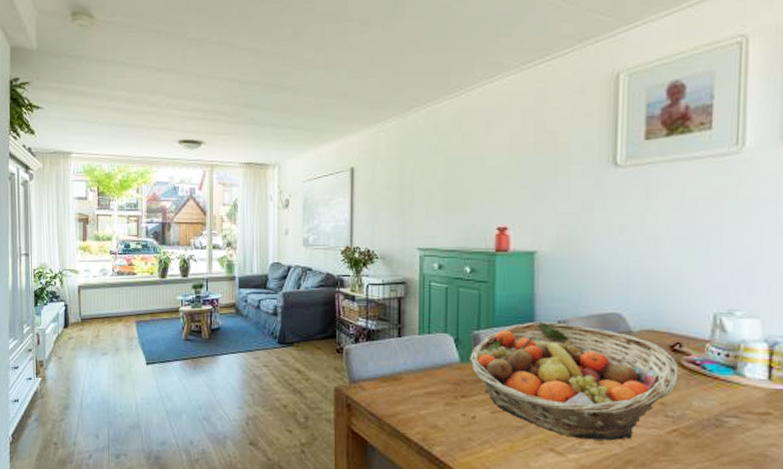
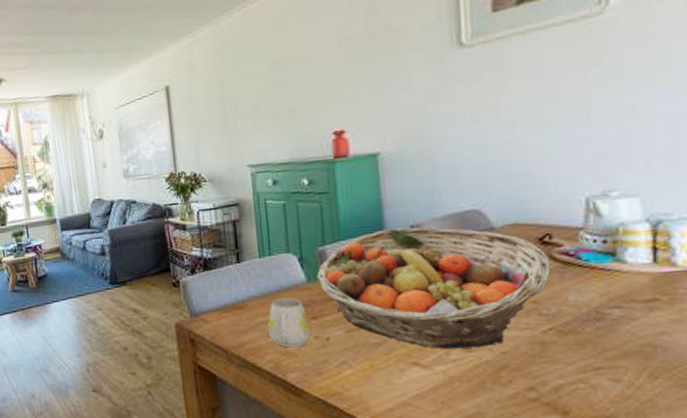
mug: none [420,374,459,423] -> present [268,297,311,348]

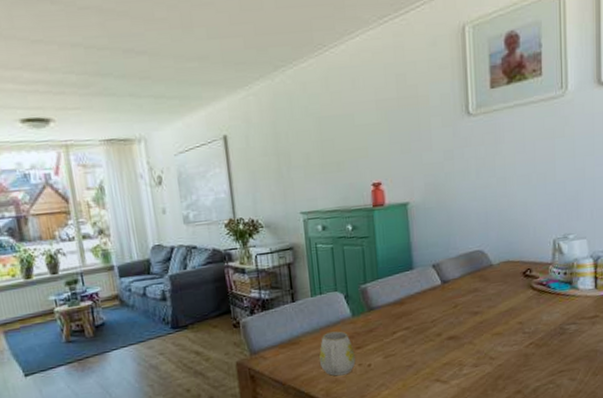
fruit basket: present [317,227,552,349] -> none [360,265,532,367]

